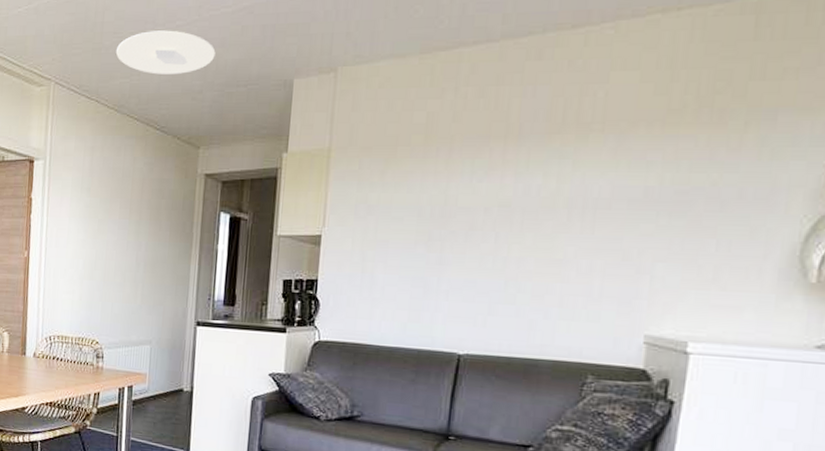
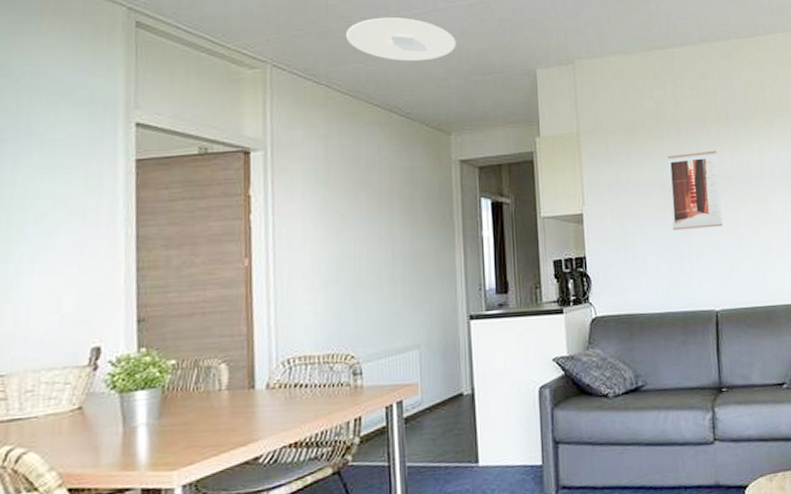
wall art: none [422,173,498,263] -> present [667,150,723,231]

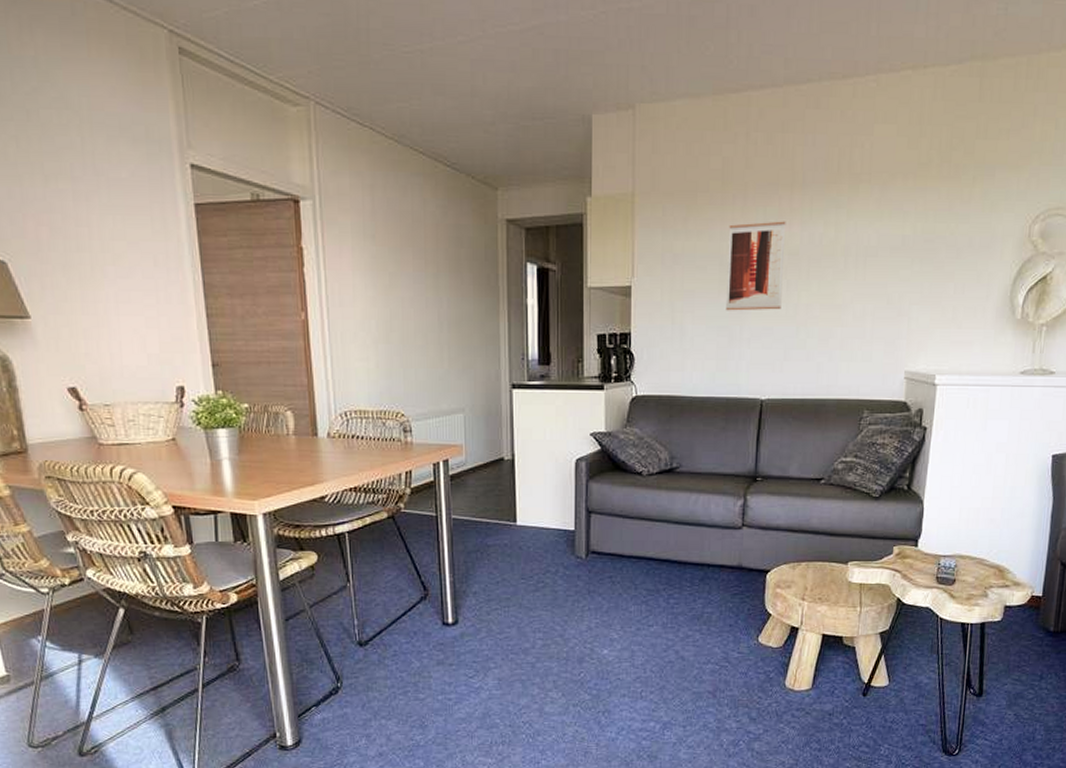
ceiling light: present [345,17,456,61] -> none [388,45,506,101]

